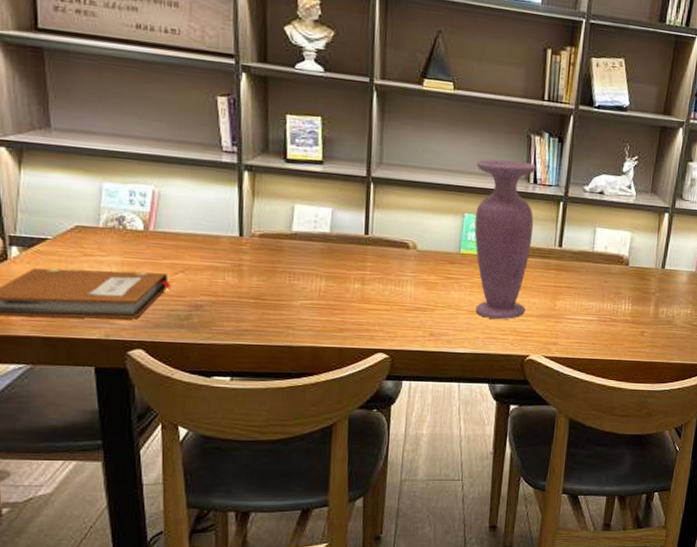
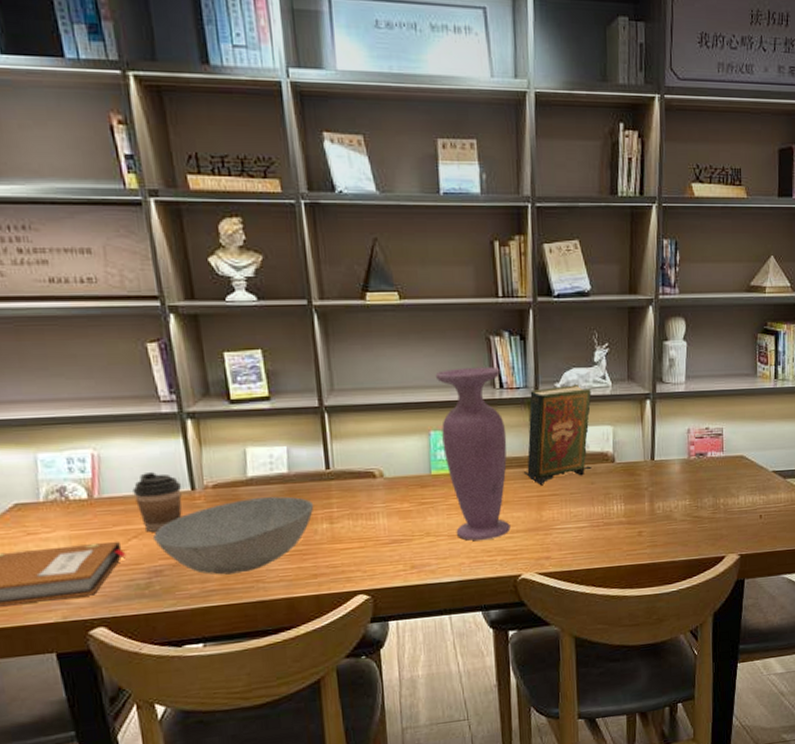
coffee cup: none [186,213,230,269] -> present [132,471,182,532]
bowl: none [197,251,350,318] -> present [152,496,314,575]
book: none [544,189,617,276] -> present [523,385,592,485]

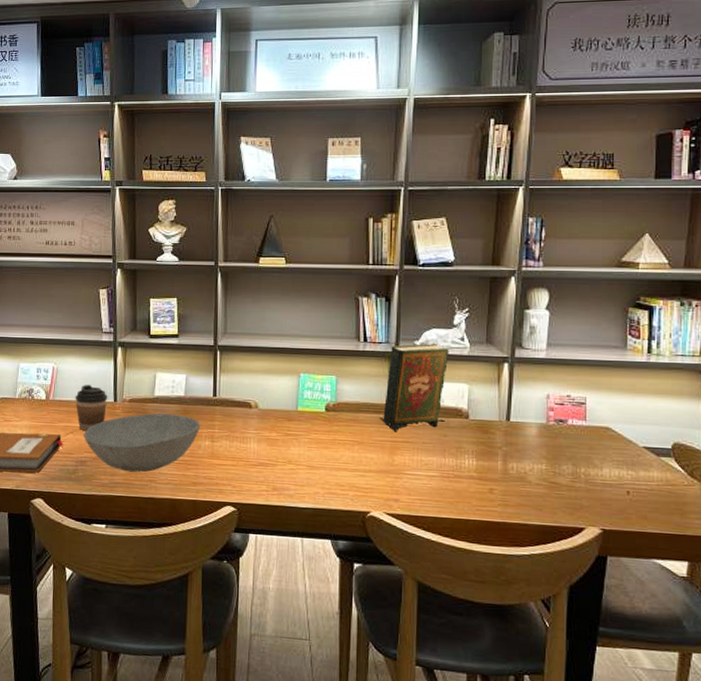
vase: present [435,366,511,541] -> none [309,322,367,475]

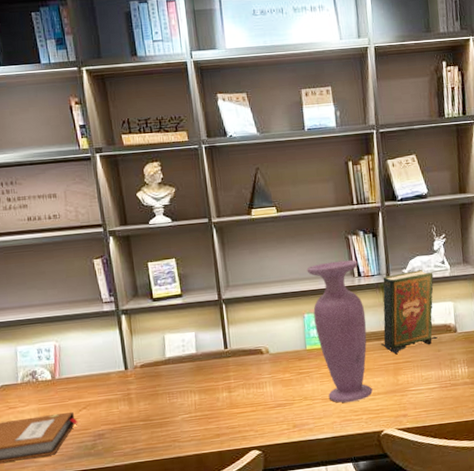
coffee cup: present [75,384,107,430] -> none [83,356,119,404]
bowl: present [83,413,201,473] -> none [97,372,216,437]
vase: none [309,322,367,475] -> present [307,259,373,403]

